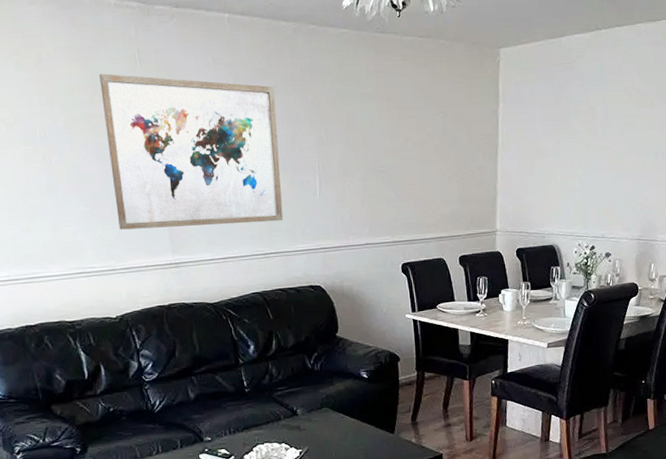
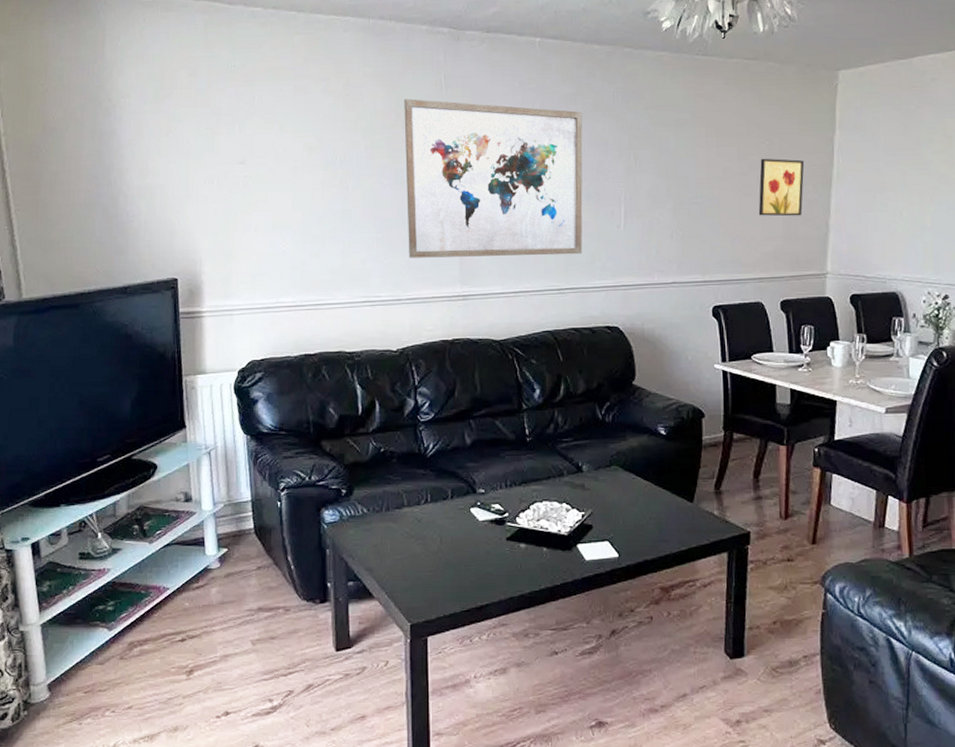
wall art: none [436,129,474,182] -> present [758,158,805,216]

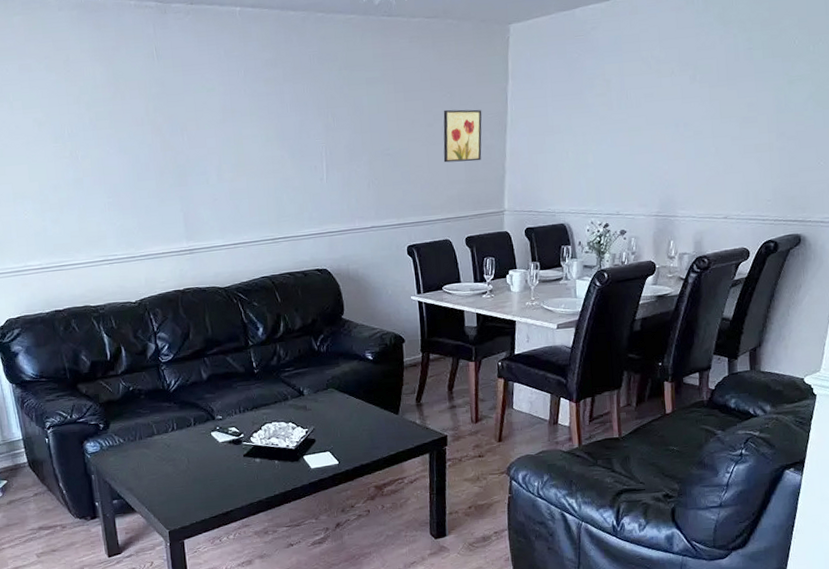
wall art: present [404,98,583,258] -> none [121,71,292,219]

